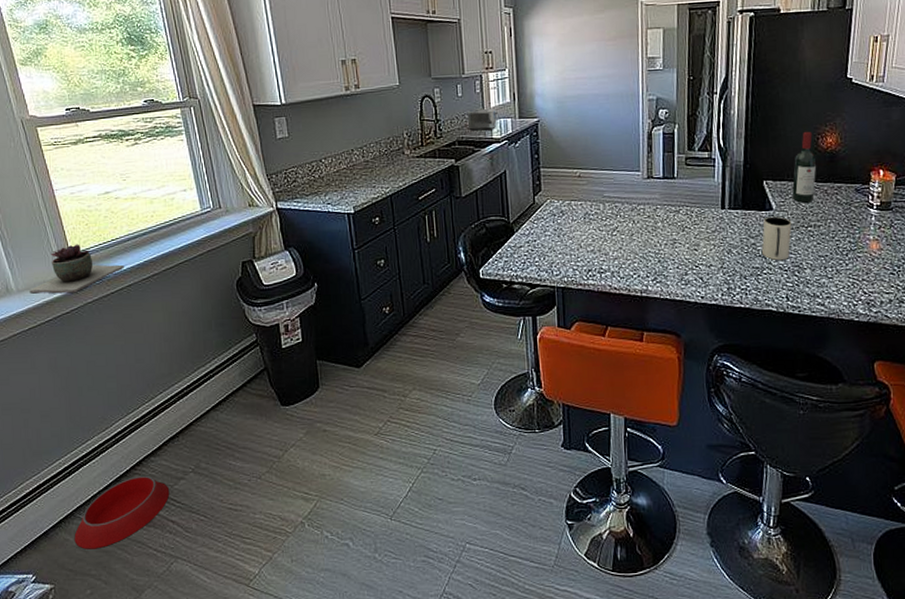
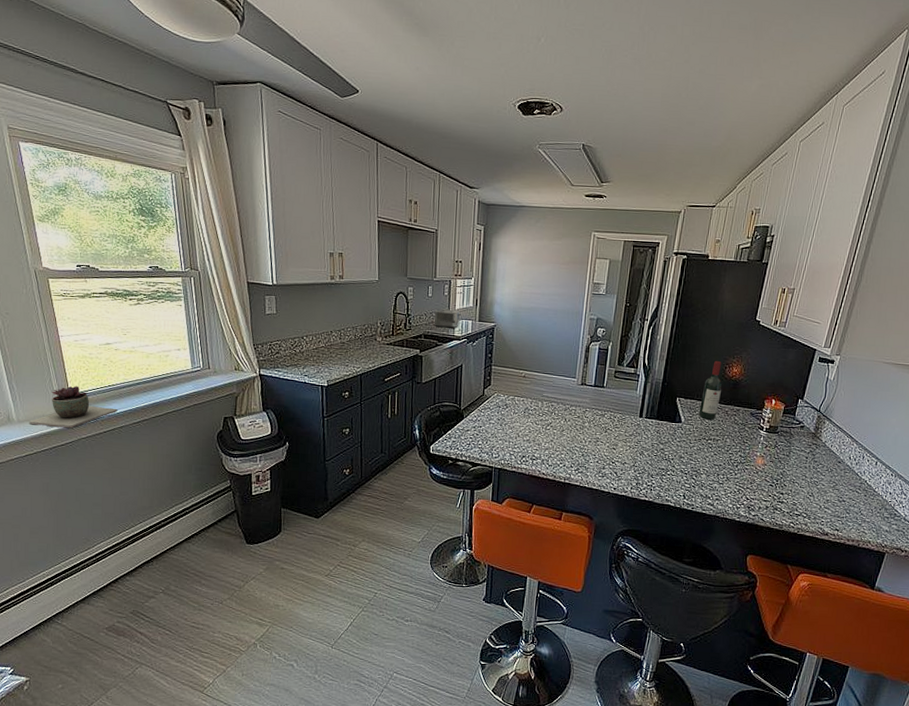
pet bowl: present [74,475,170,549] -> none [51,591,141,651]
mug: present [761,216,792,261] -> none [668,428,696,466]

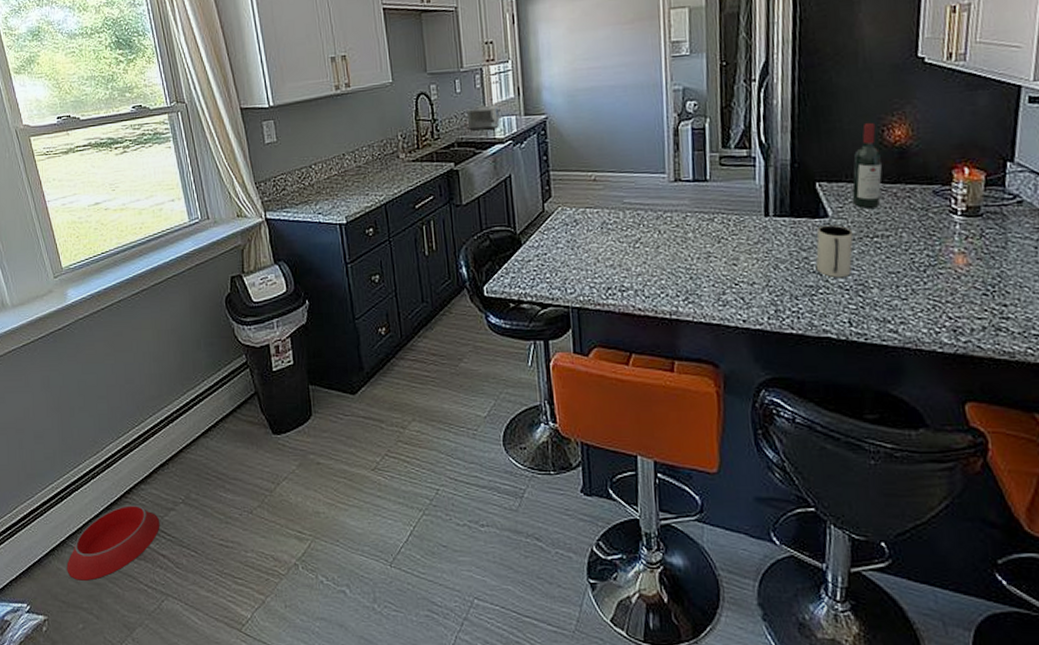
succulent plant: present [29,386,118,429] -> none [23,257,114,309]
pet bowl: none [51,591,141,651] -> present [66,504,160,581]
mug: none [668,428,696,466] -> present [815,224,853,279]

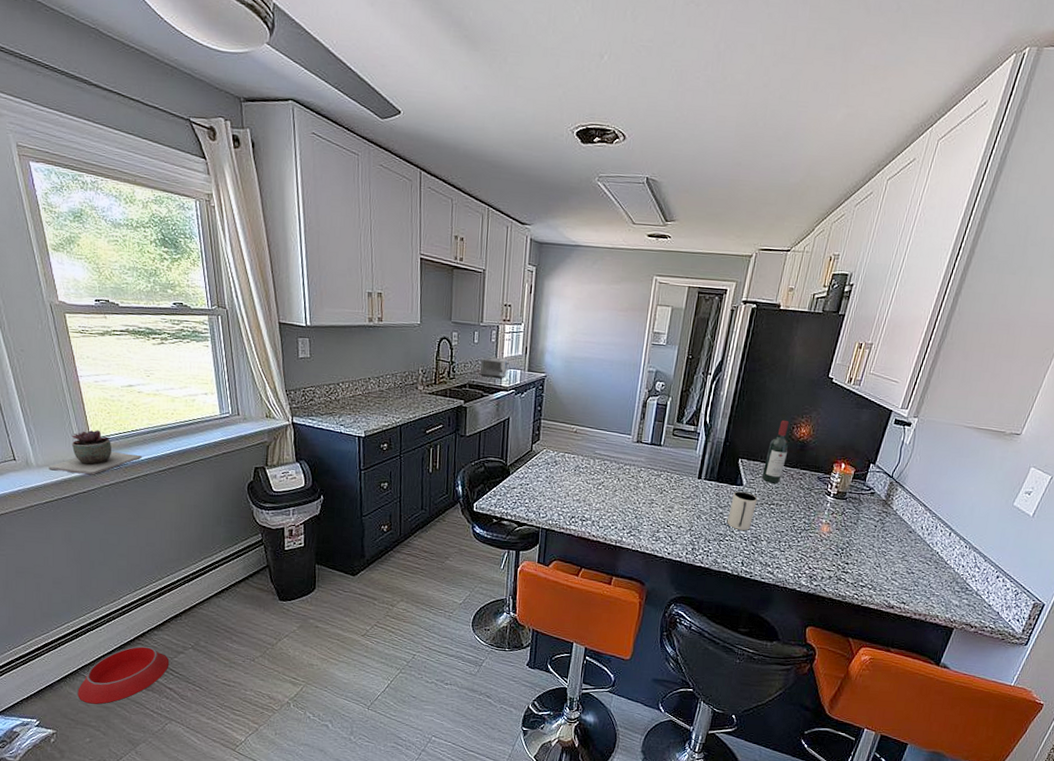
succulent plant: none [23,257,114,309] -> present [48,430,142,475]

